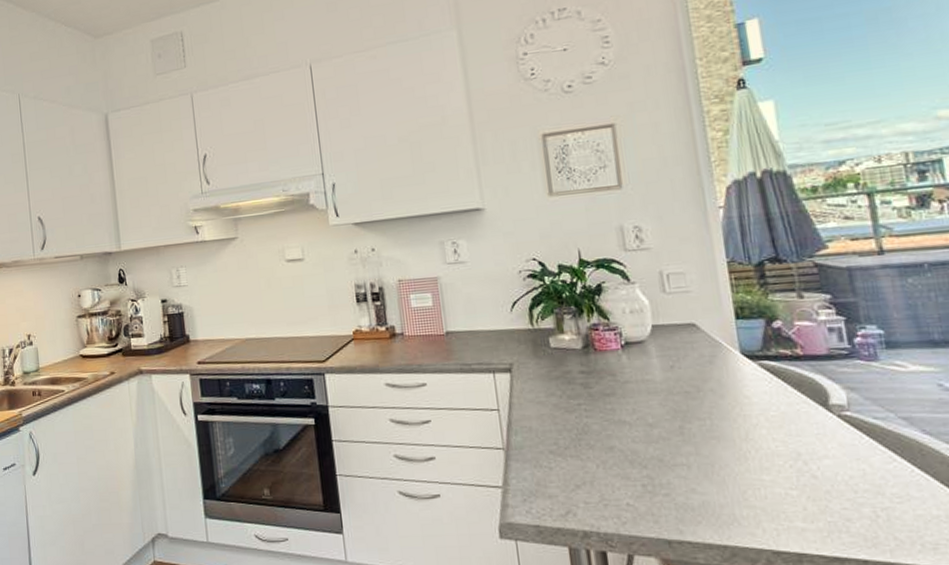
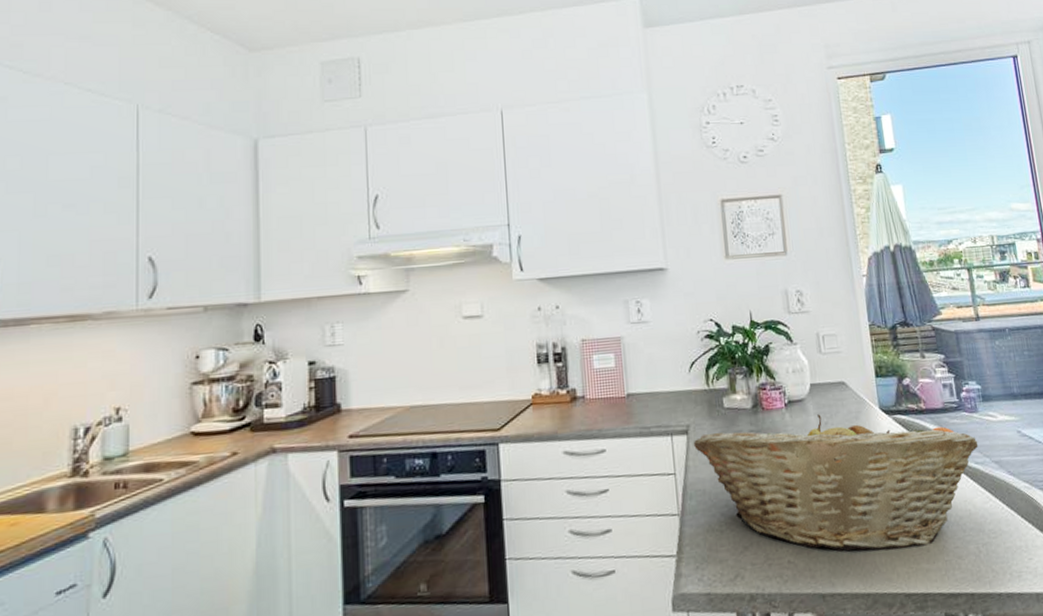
fruit basket: none [517,357,879,504] -> present [693,414,979,552]

